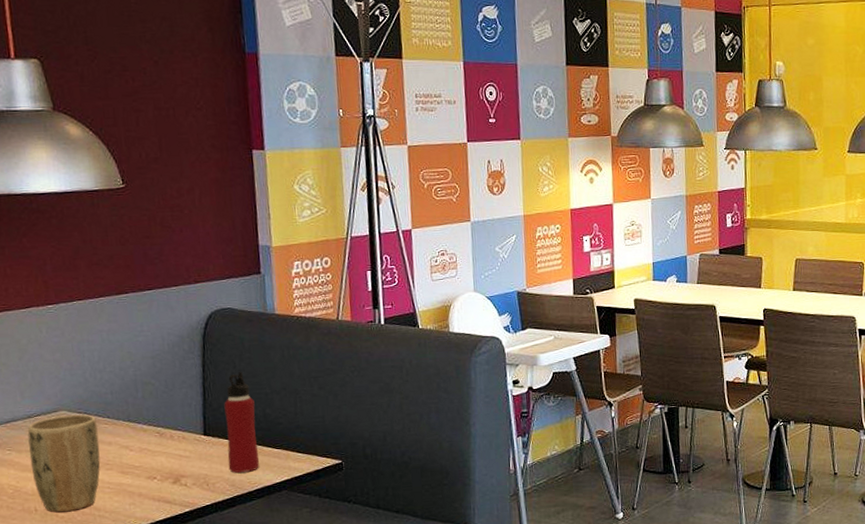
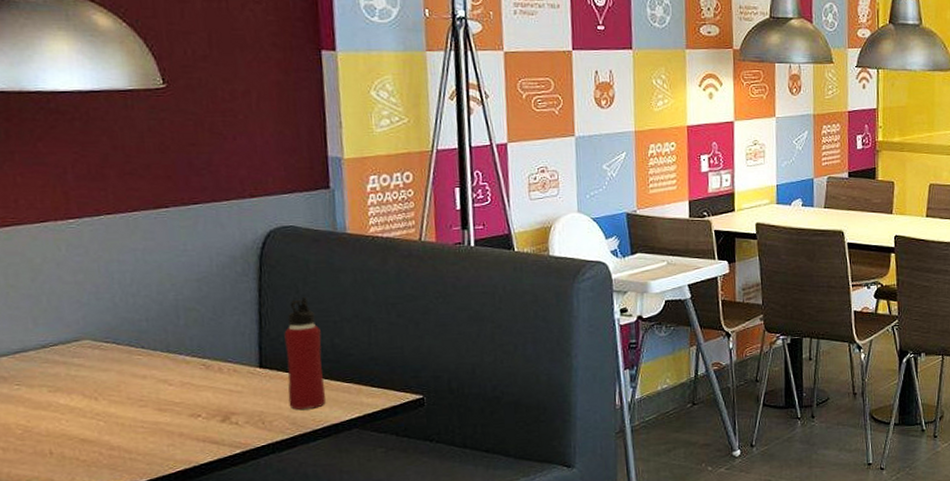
plant pot: present [27,414,101,513] -> none [41,343,132,456]

